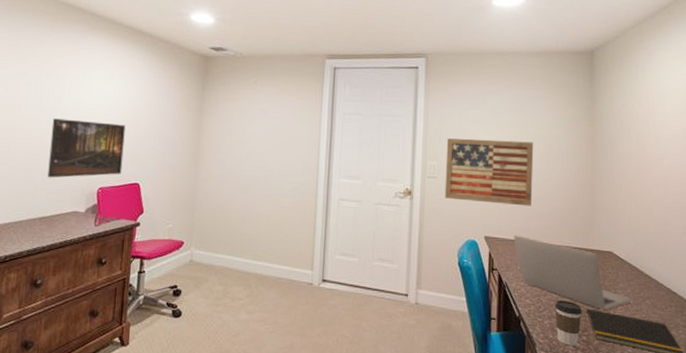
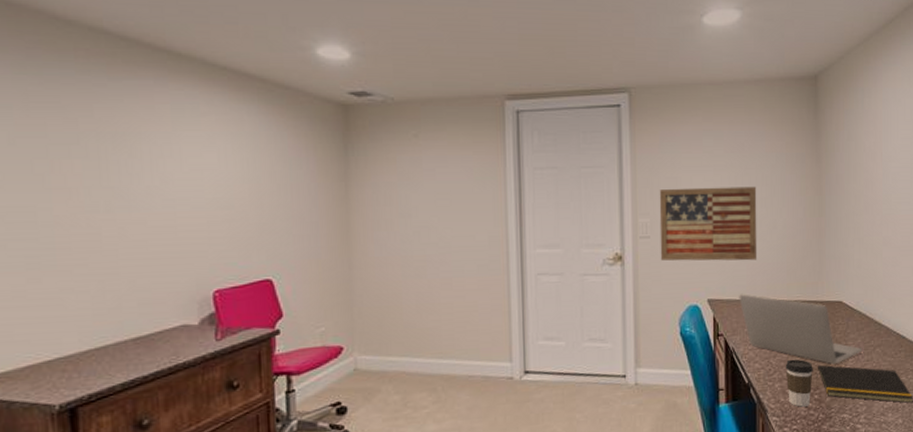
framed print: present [47,118,126,178] -> none [131,202,245,285]

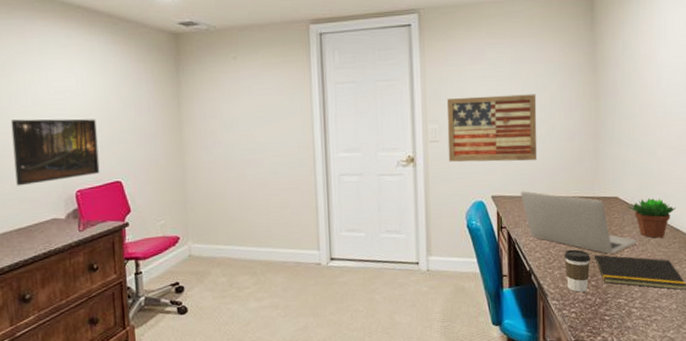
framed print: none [131,202,245,285] -> present [10,119,100,186]
succulent plant: none [852,302,902,347] -> present [628,197,676,238]

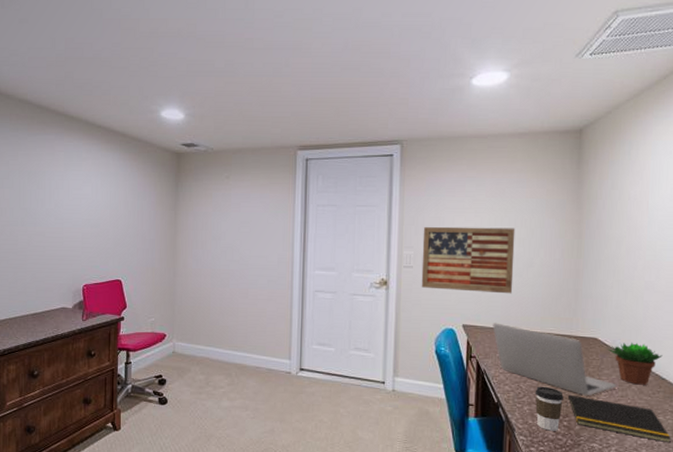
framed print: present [10,119,100,186] -> none [36,220,105,277]

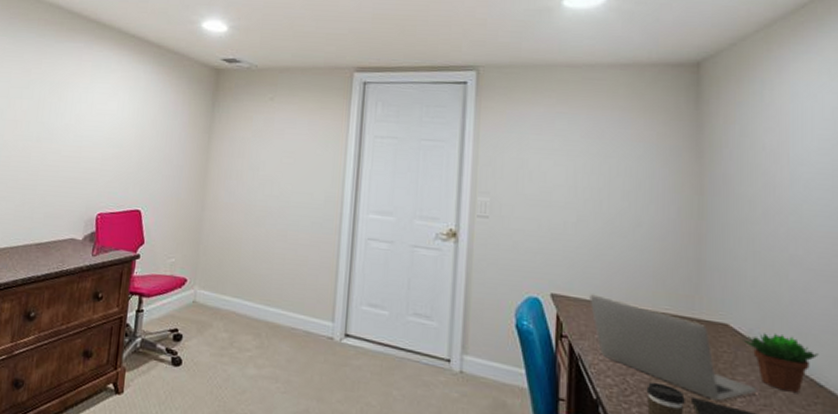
wall art: present [421,226,515,294] -> none [498,169,618,259]

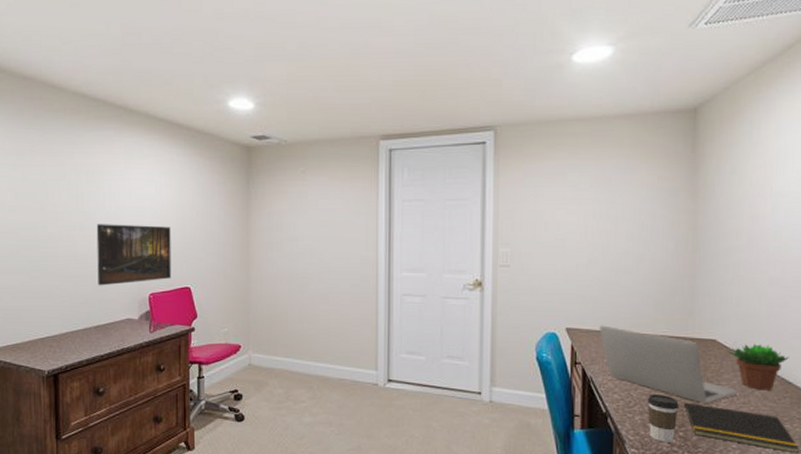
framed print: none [46,136,128,201] -> present [96,224,172,286]

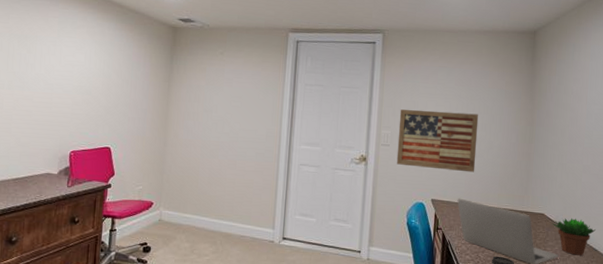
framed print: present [96,224,172,286] -> none [20,84,97,142]
wall art: none [519,220,623,293] -> present [396,109,479,173]

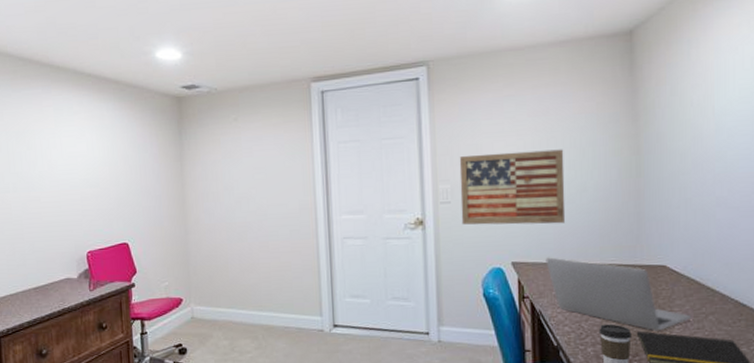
succulent plant: present [552,217,596,256] -> none [678,266,742,314]

